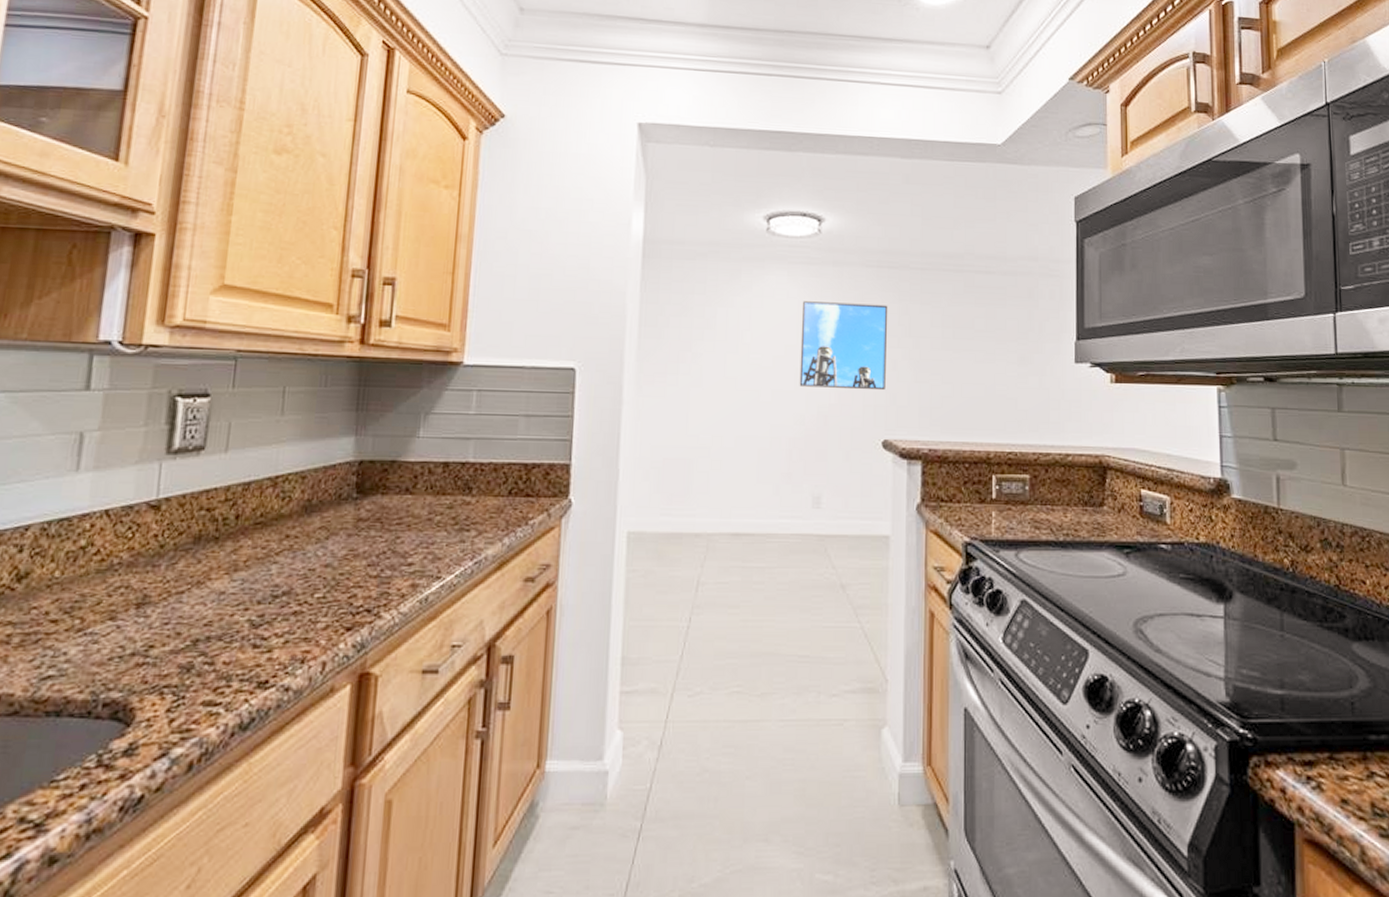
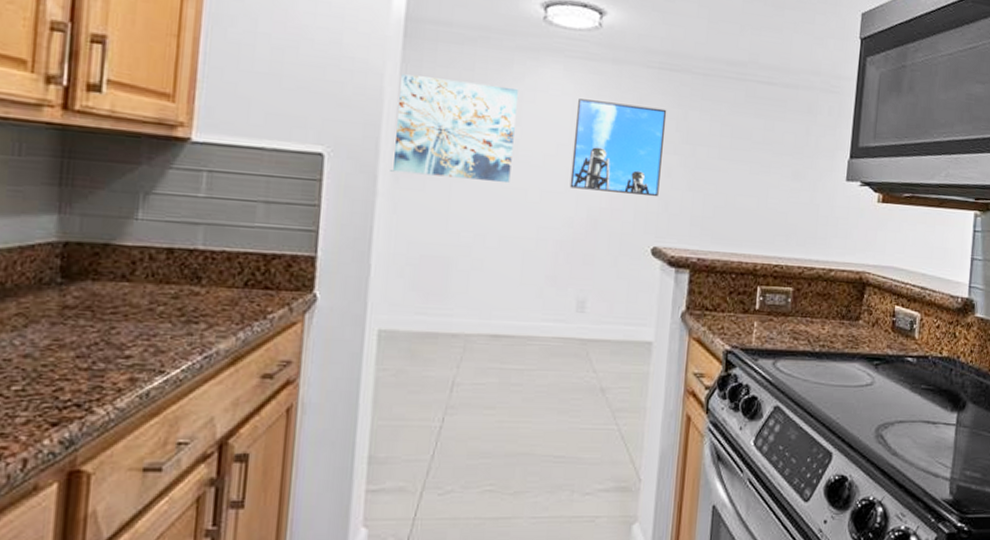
wall art: none [634,291,746,385] -> present [390,74,518,182]

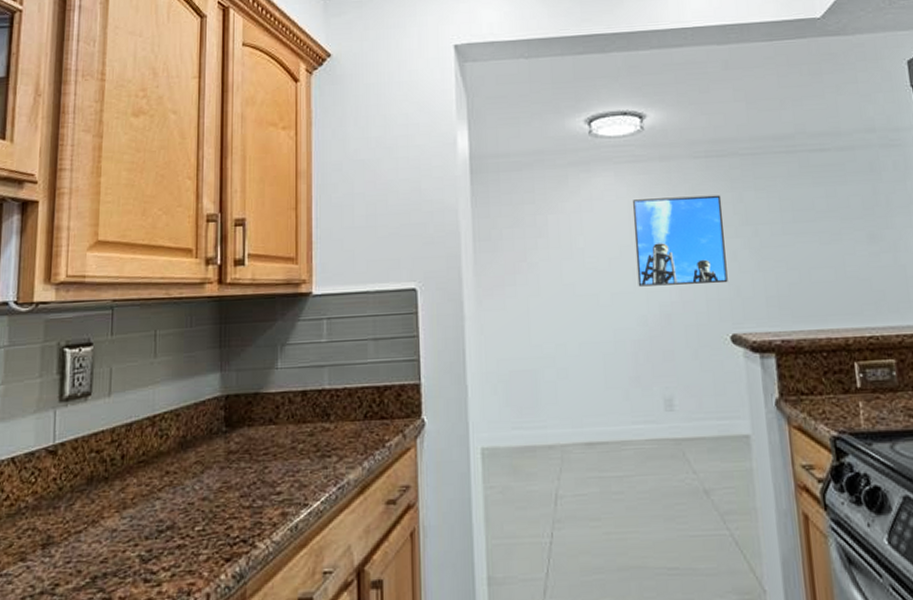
wall art: present [390,74,518,182] -> none [473,201,581,296]

